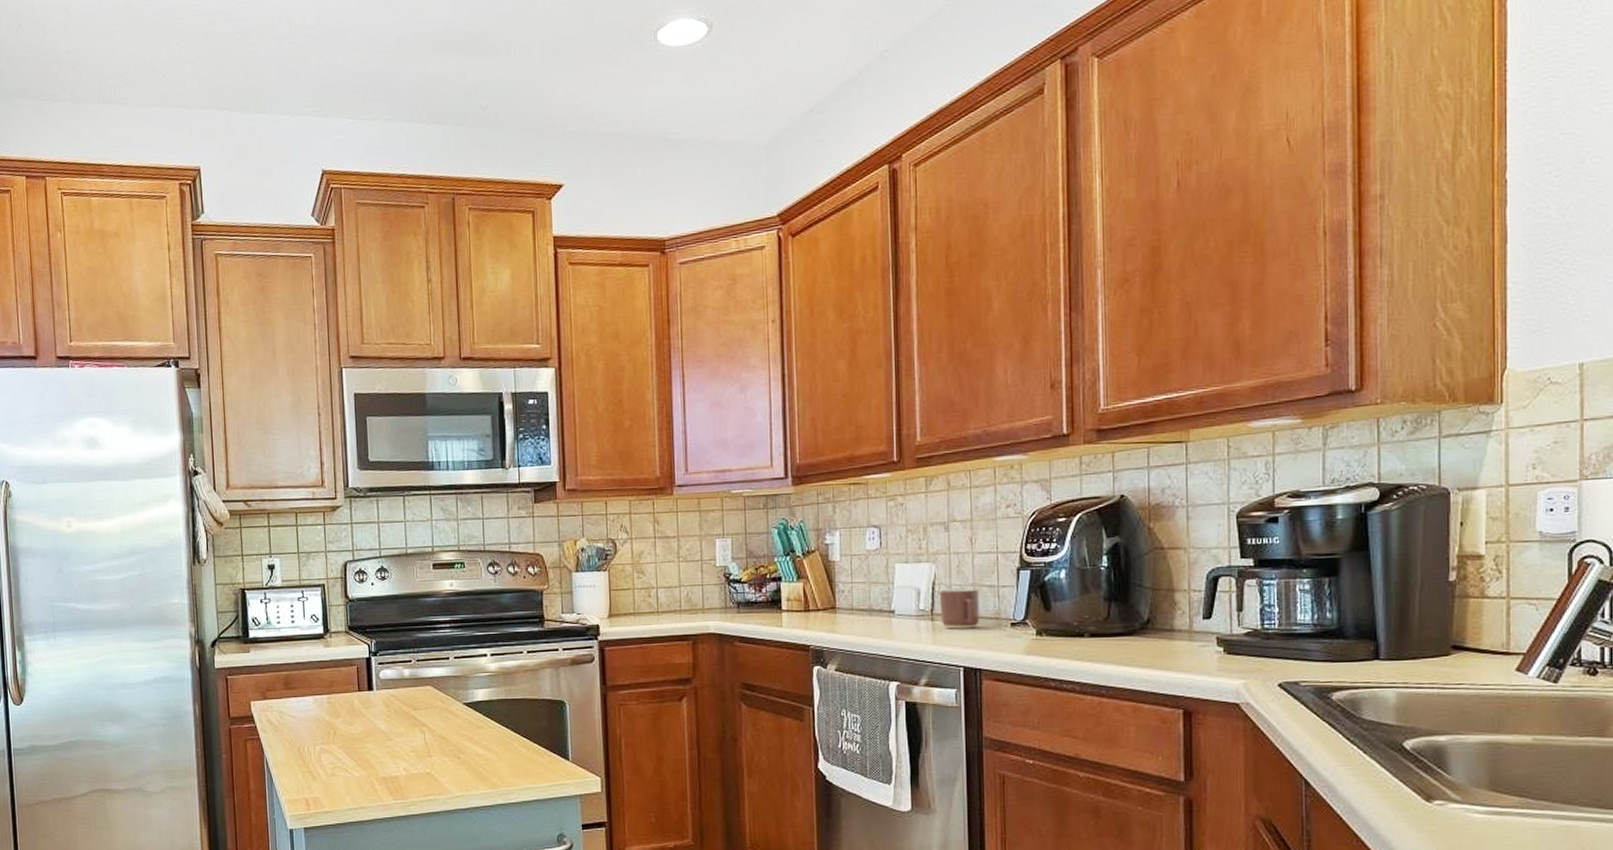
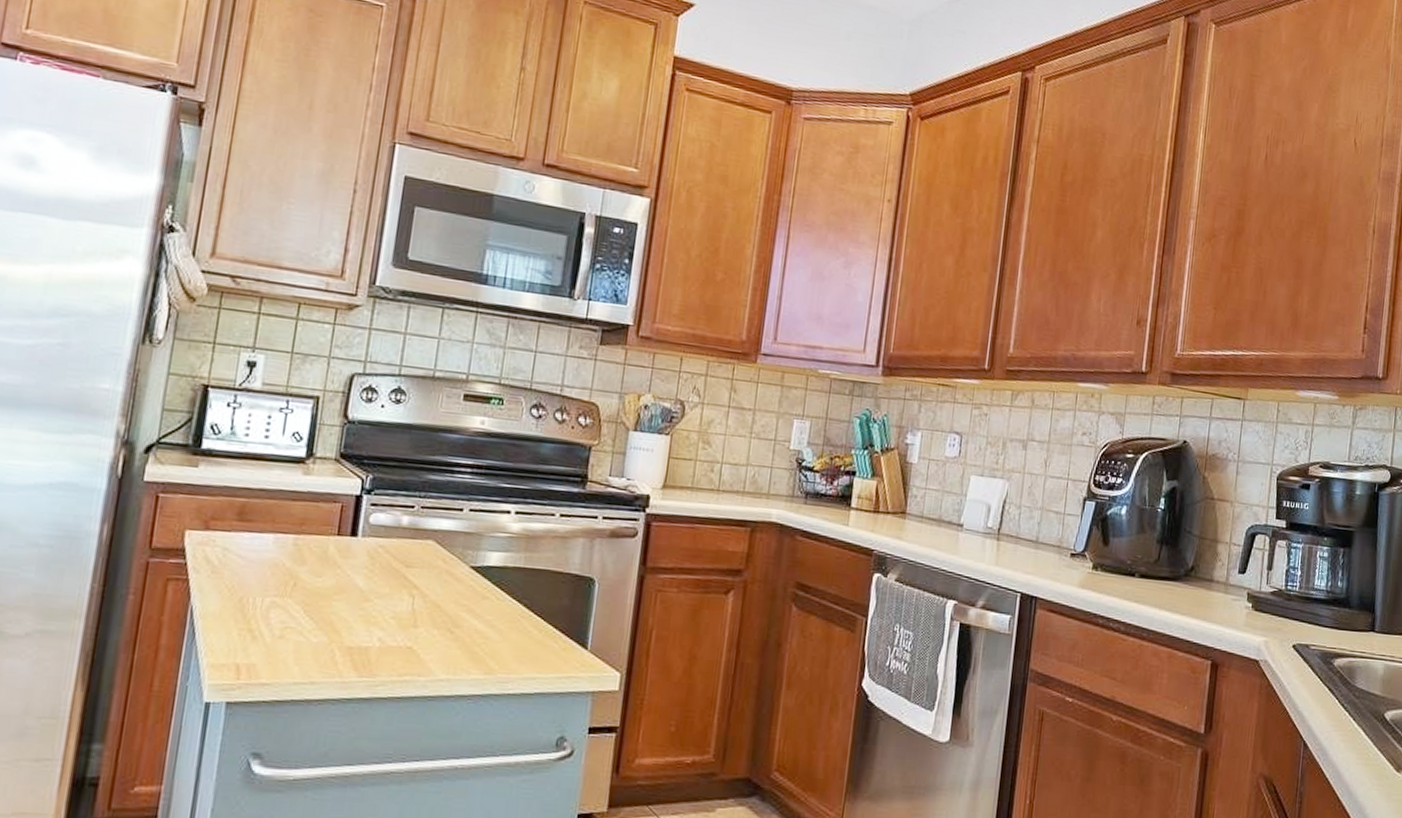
mug: present [939,588,979,629] -> none [1006,509,1046,554]

